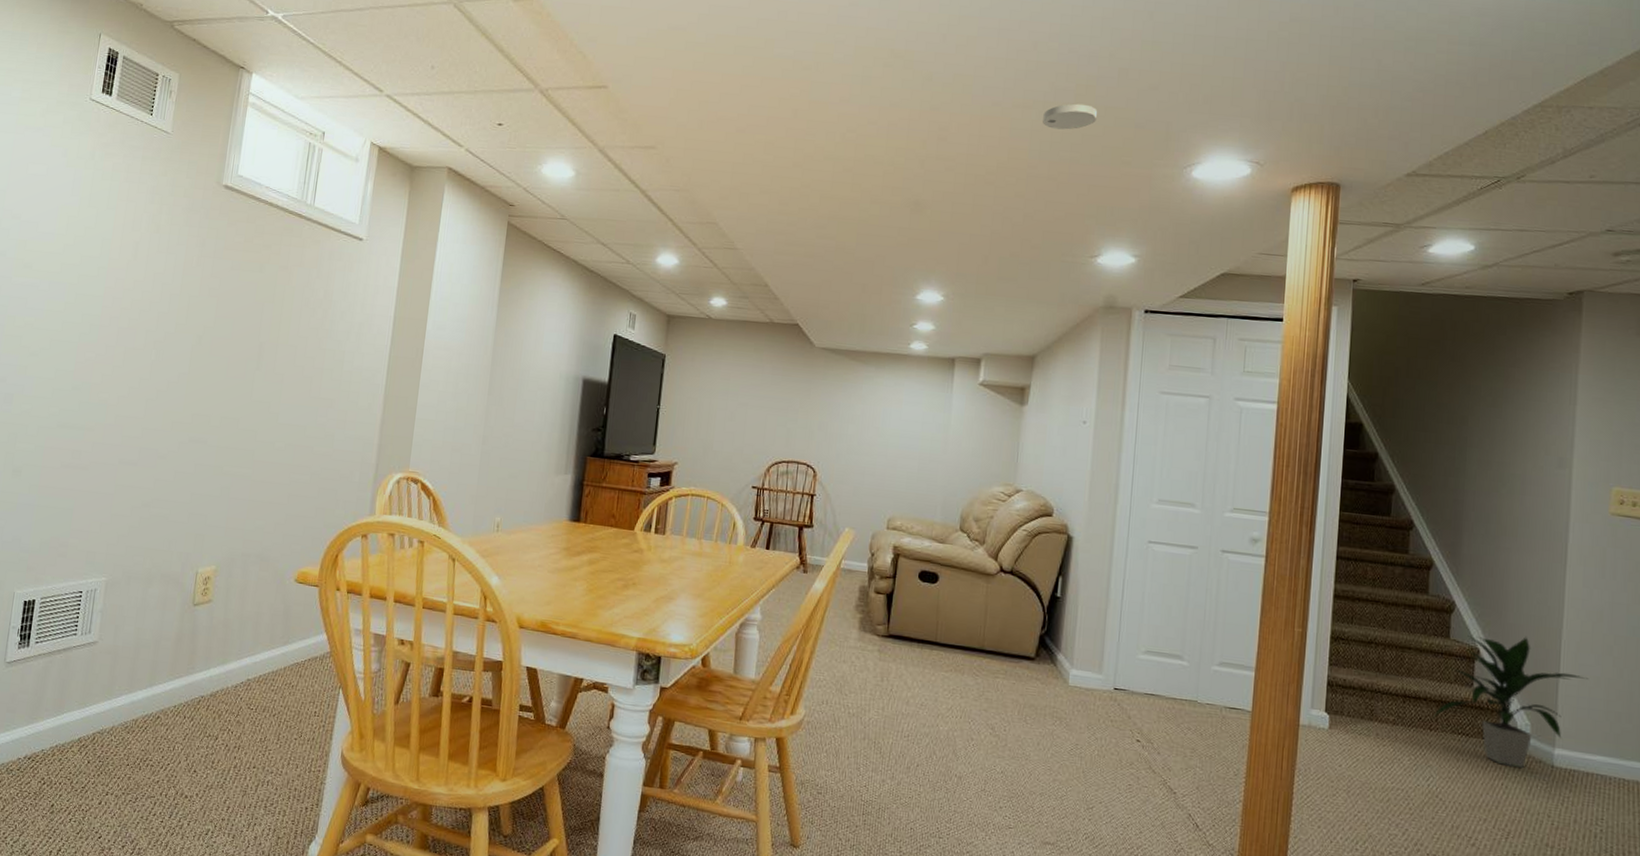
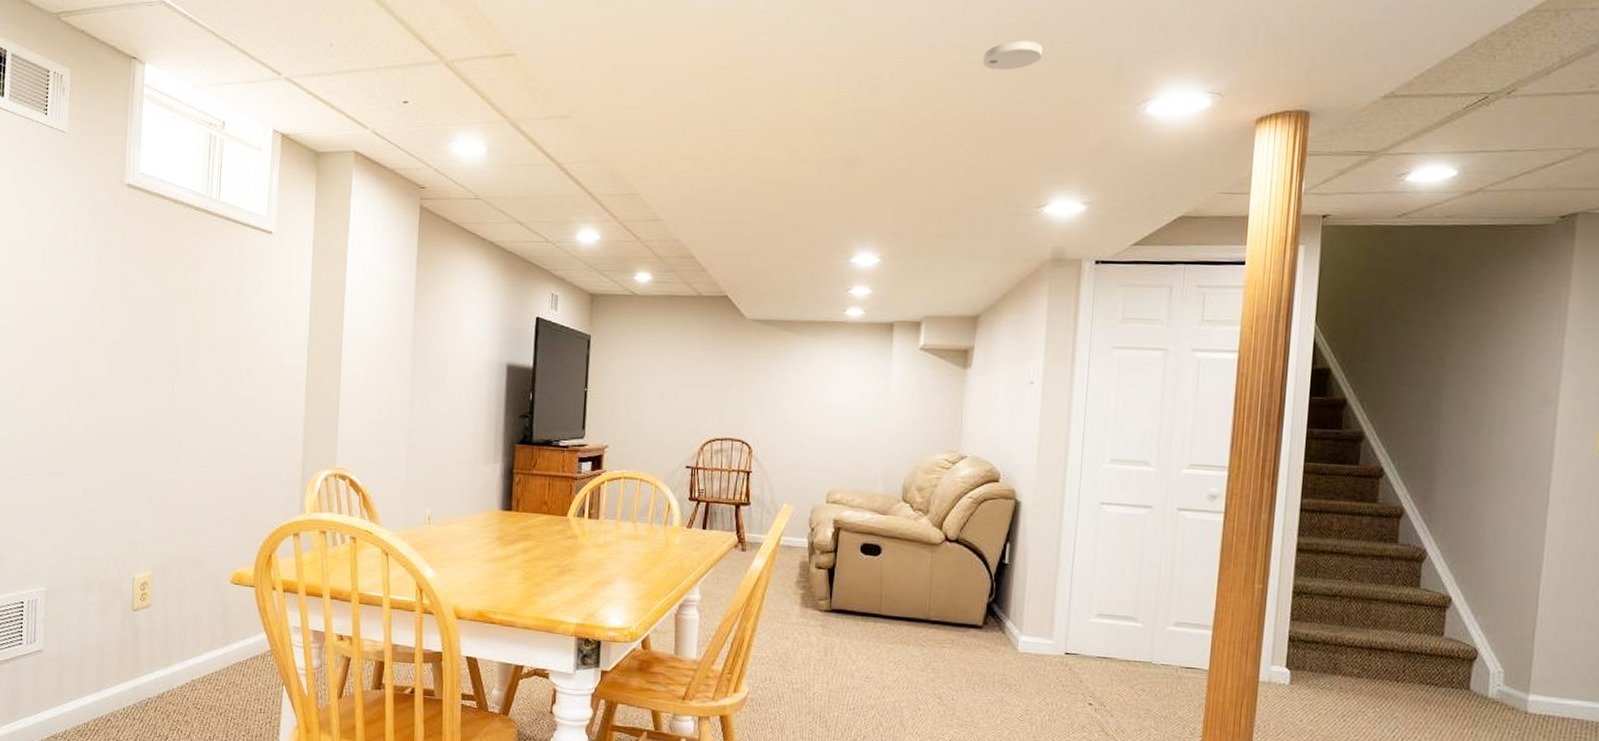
indoor plant: present [1432,635,1589,769] -> none [1399,583,1569,716]

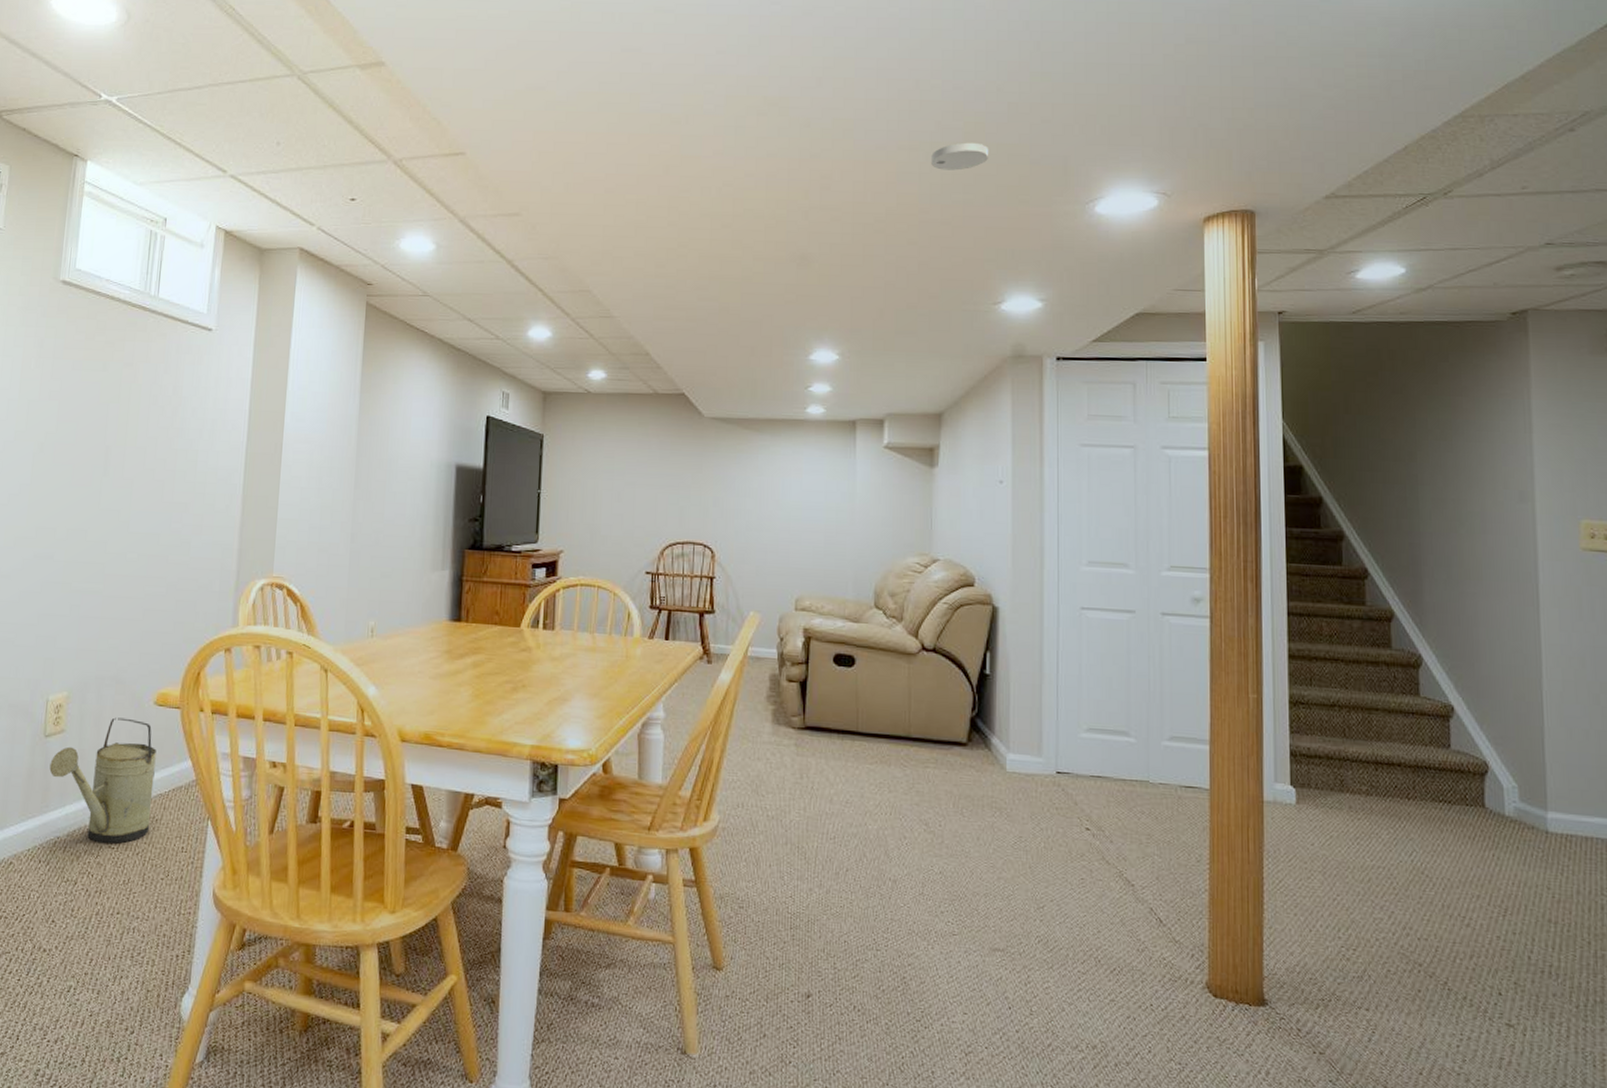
watering can: none [139,594,234,705] -> present [49,717,156,844]

